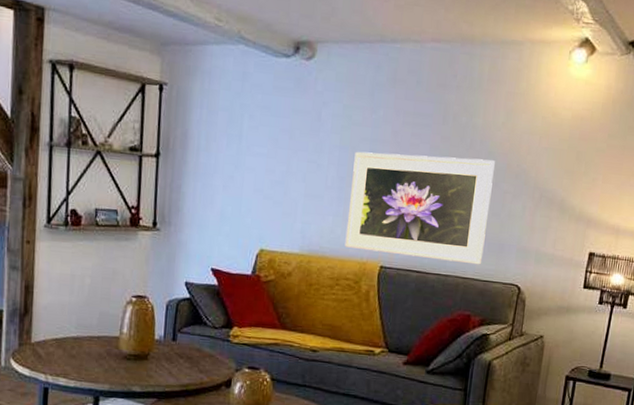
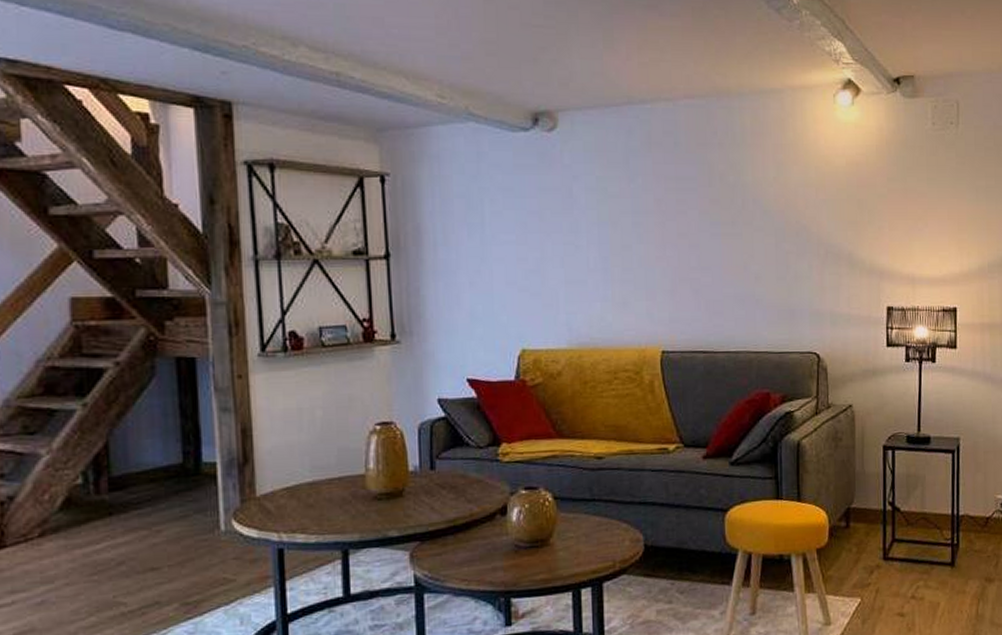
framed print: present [344,151,495,265] -> none [616,220,774,336]

